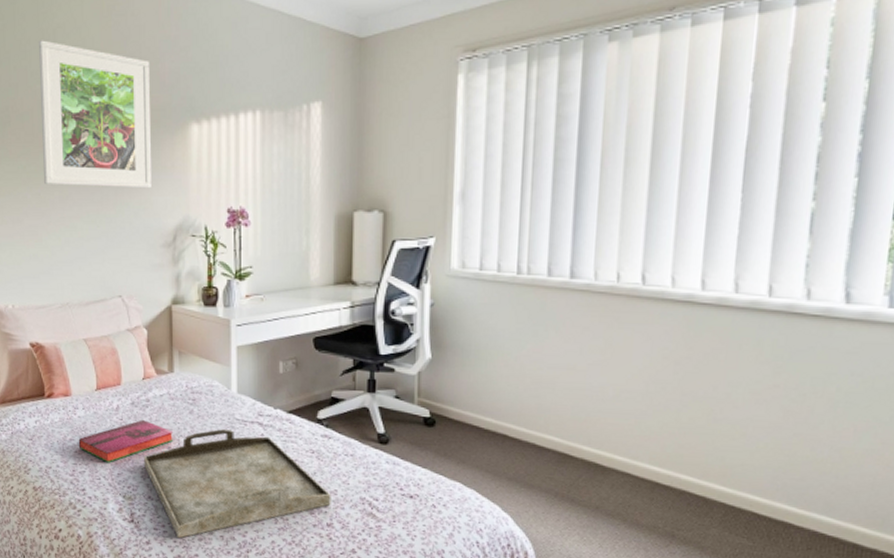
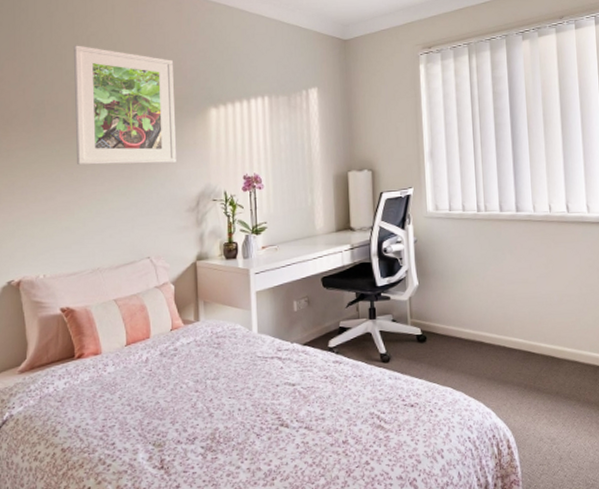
hardback book: present [78,419,173,463] -> none [108,367,200,414]
serving tray: present [144,429,331,539] -> none [173,367,345,478]

